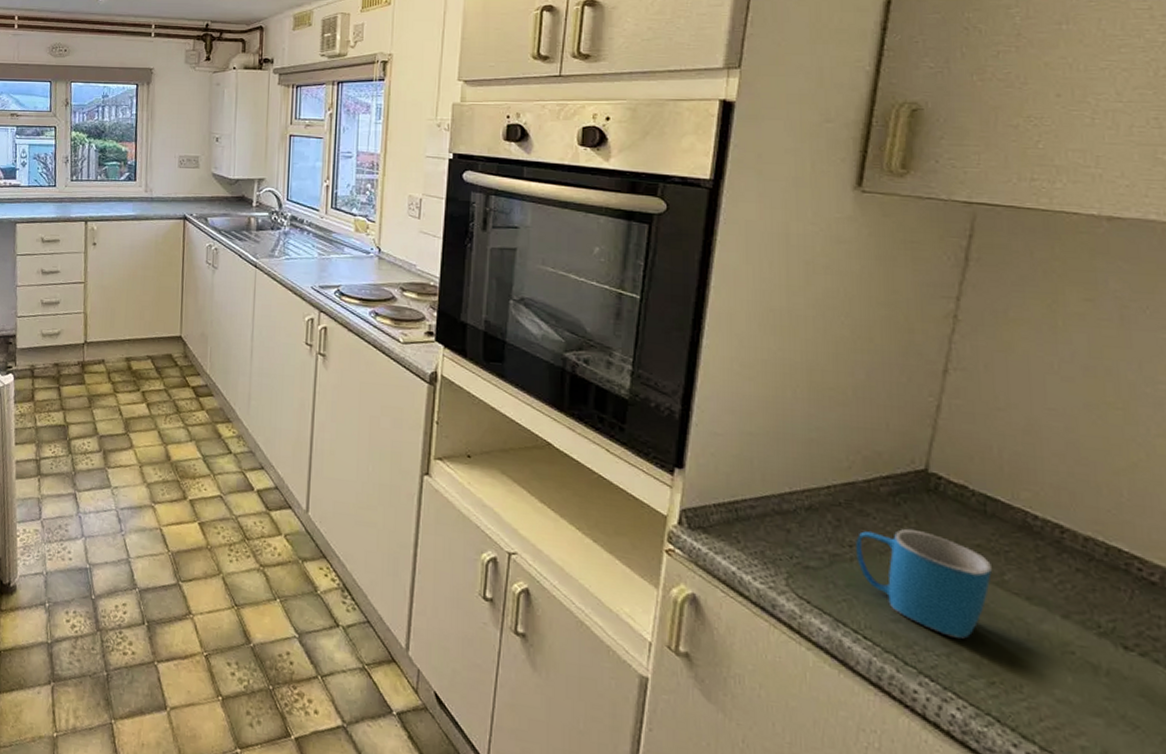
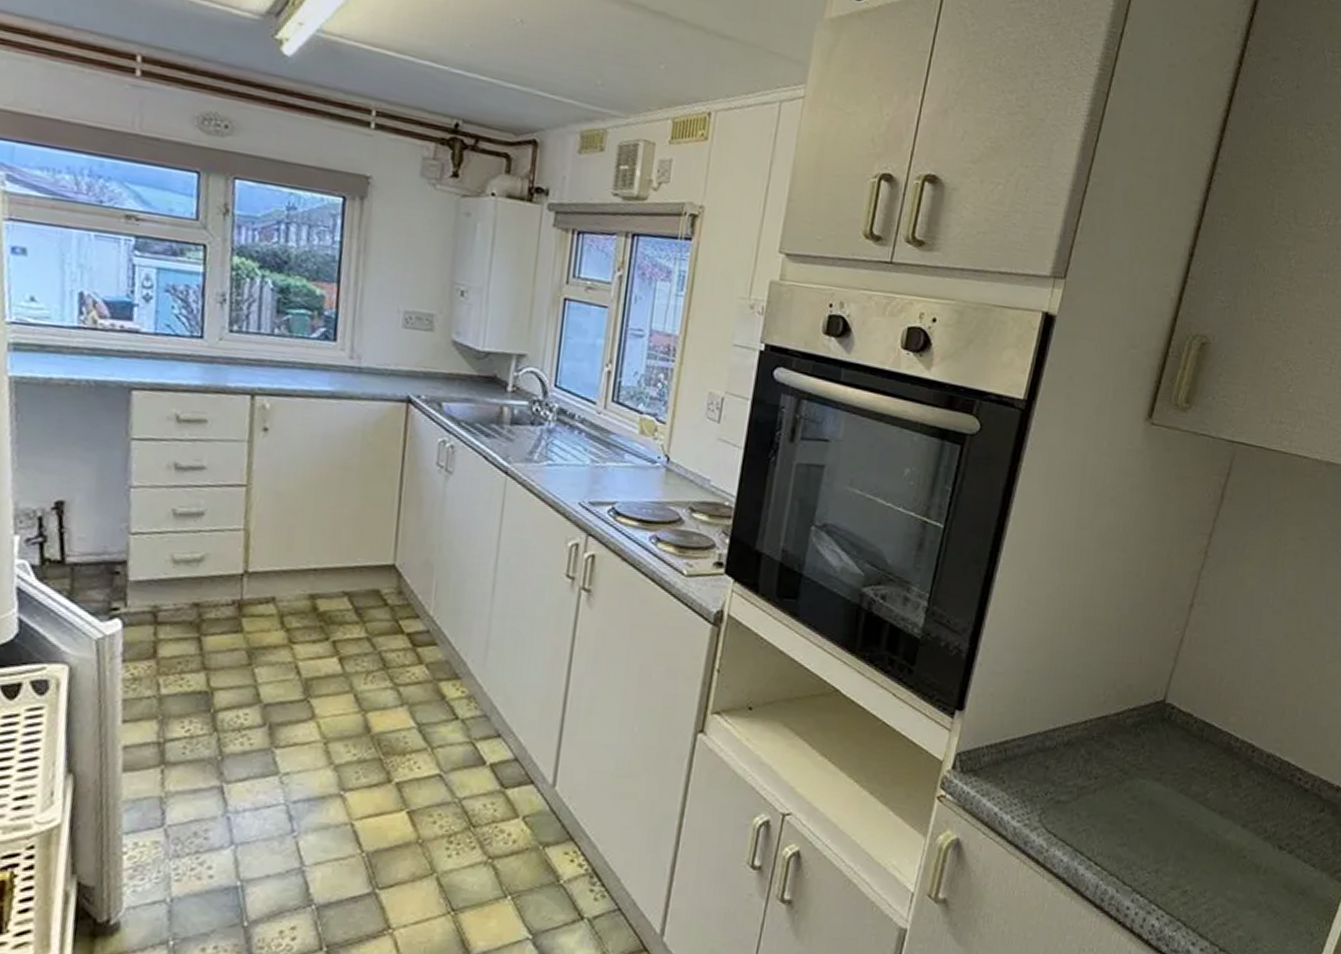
mug: present [856,528,992,639] -> none [1099,757,1200,855]

